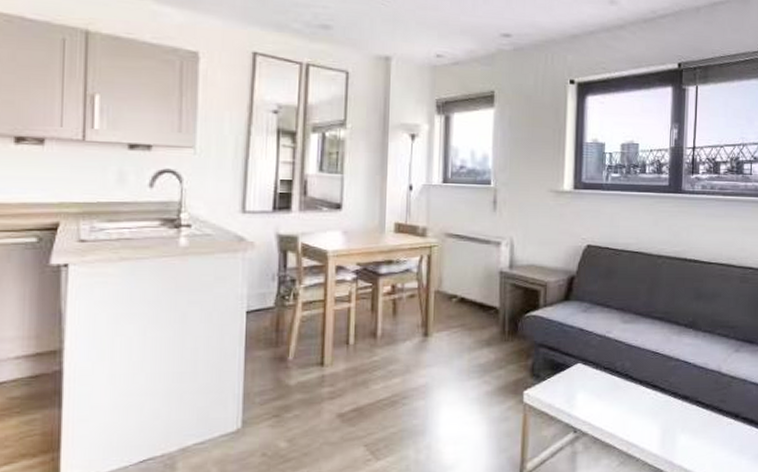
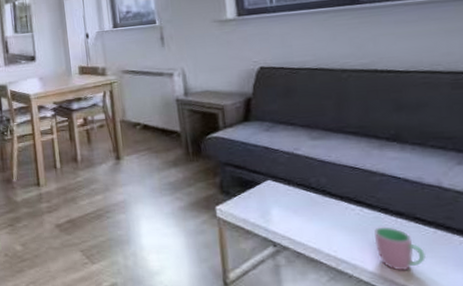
cup: none [662,410,700,453] -> present [374,226,426,271]

